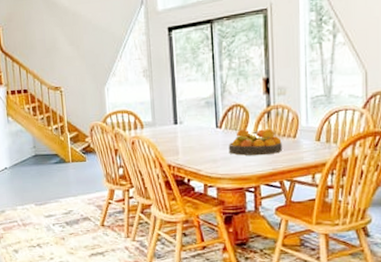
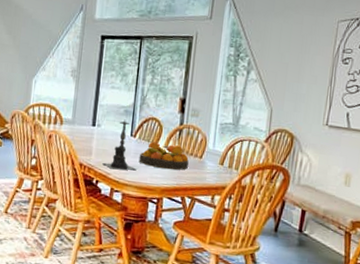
candle holder: none [191,111,228,165] -> present [102,119,137,171]

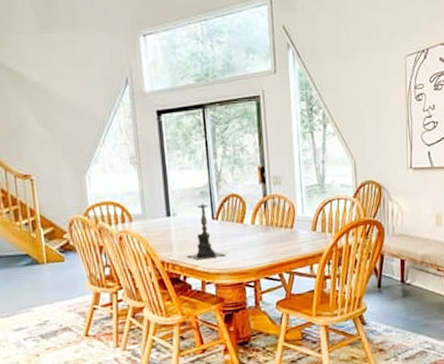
fruit bowl: present [139,141,189,170] -> none [226,218,280,249]

